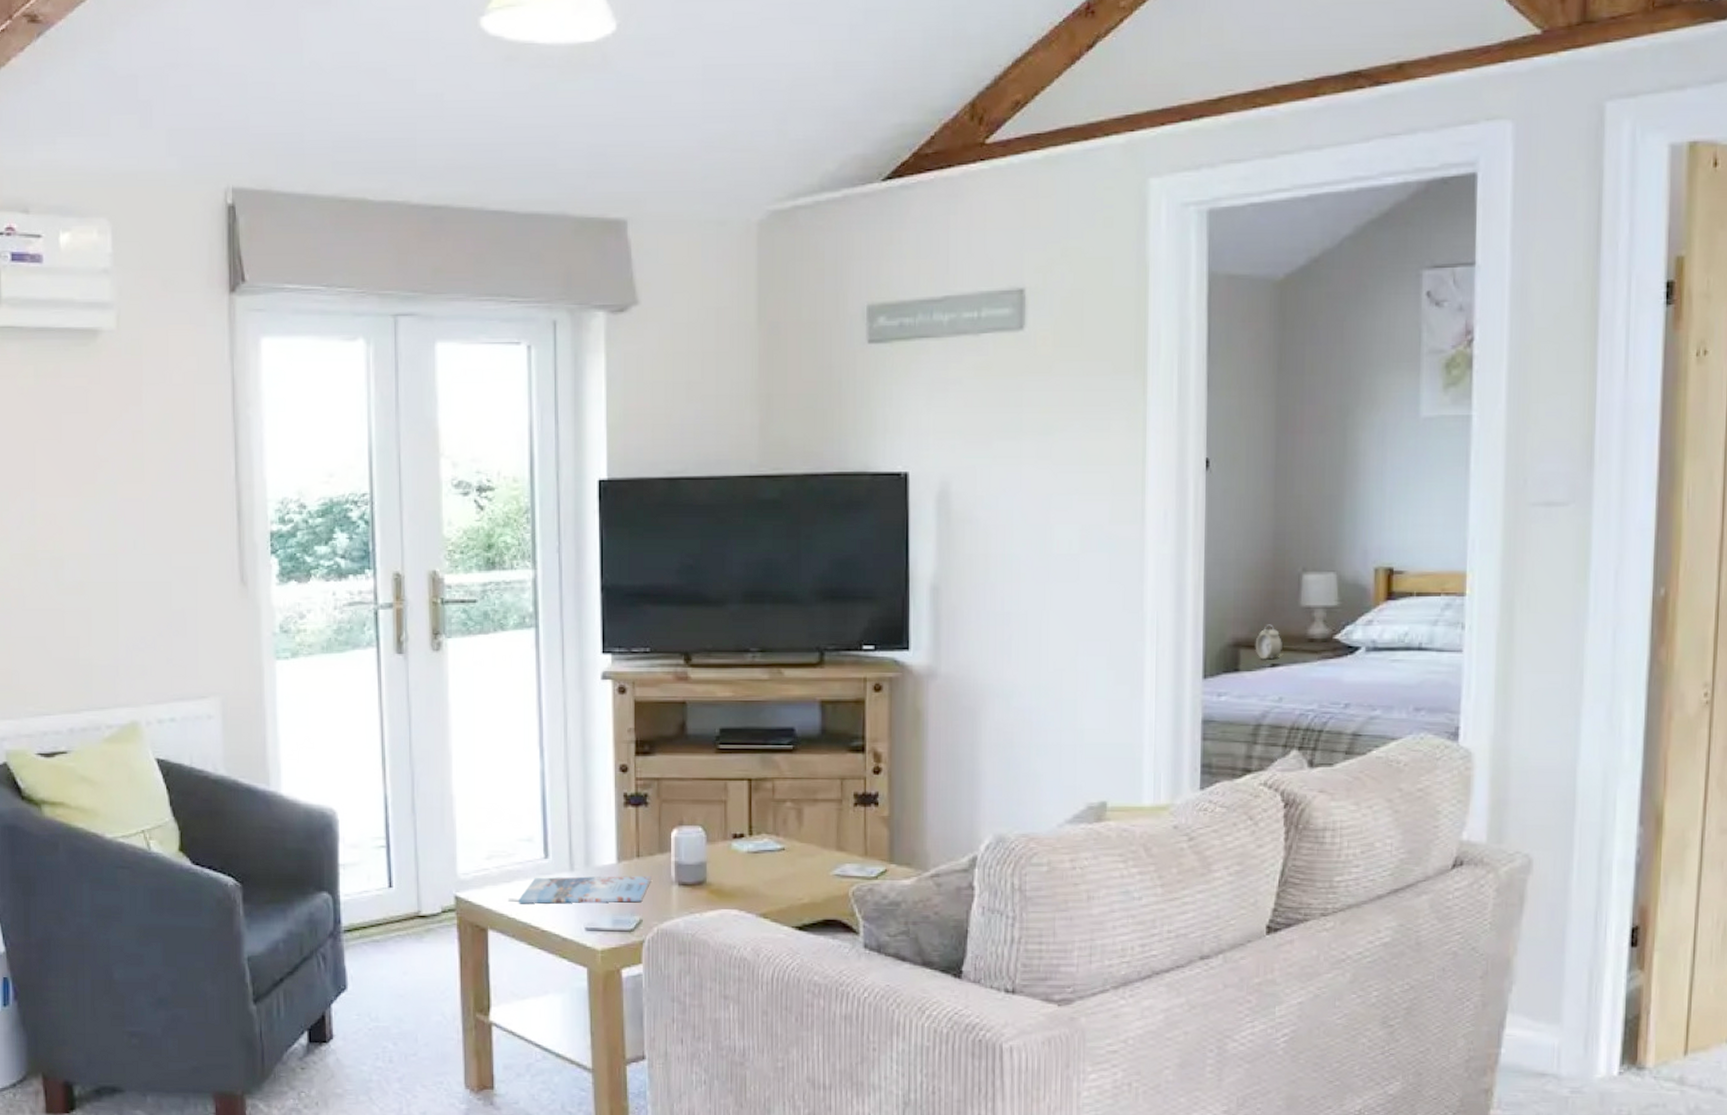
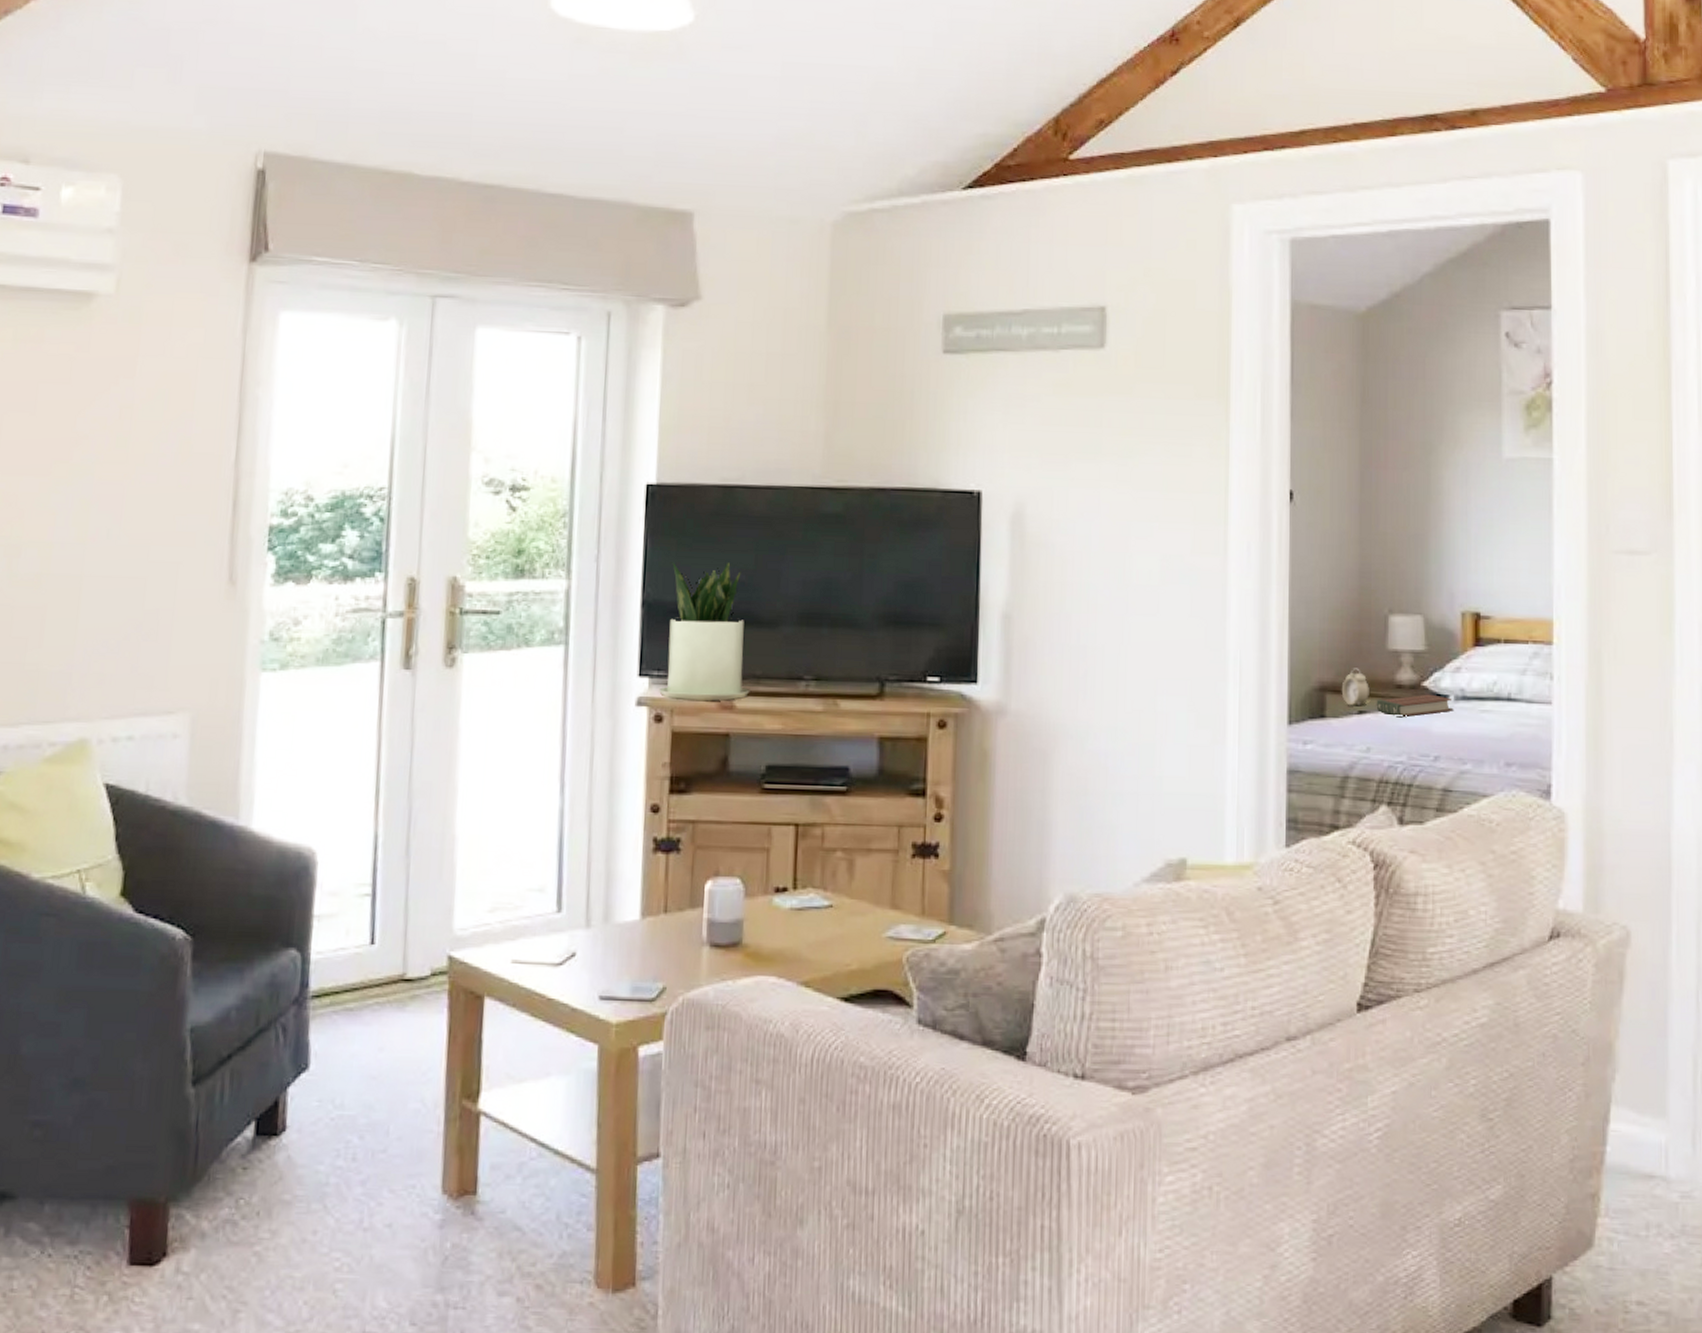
magazine: present [518,876,651,904] -> none [522,934,680,967]
planter: none [621,549,702,674] -> present [659,562,750,702]
book: none [1288,646,1365,669] -> present [1376,694,1454,718]

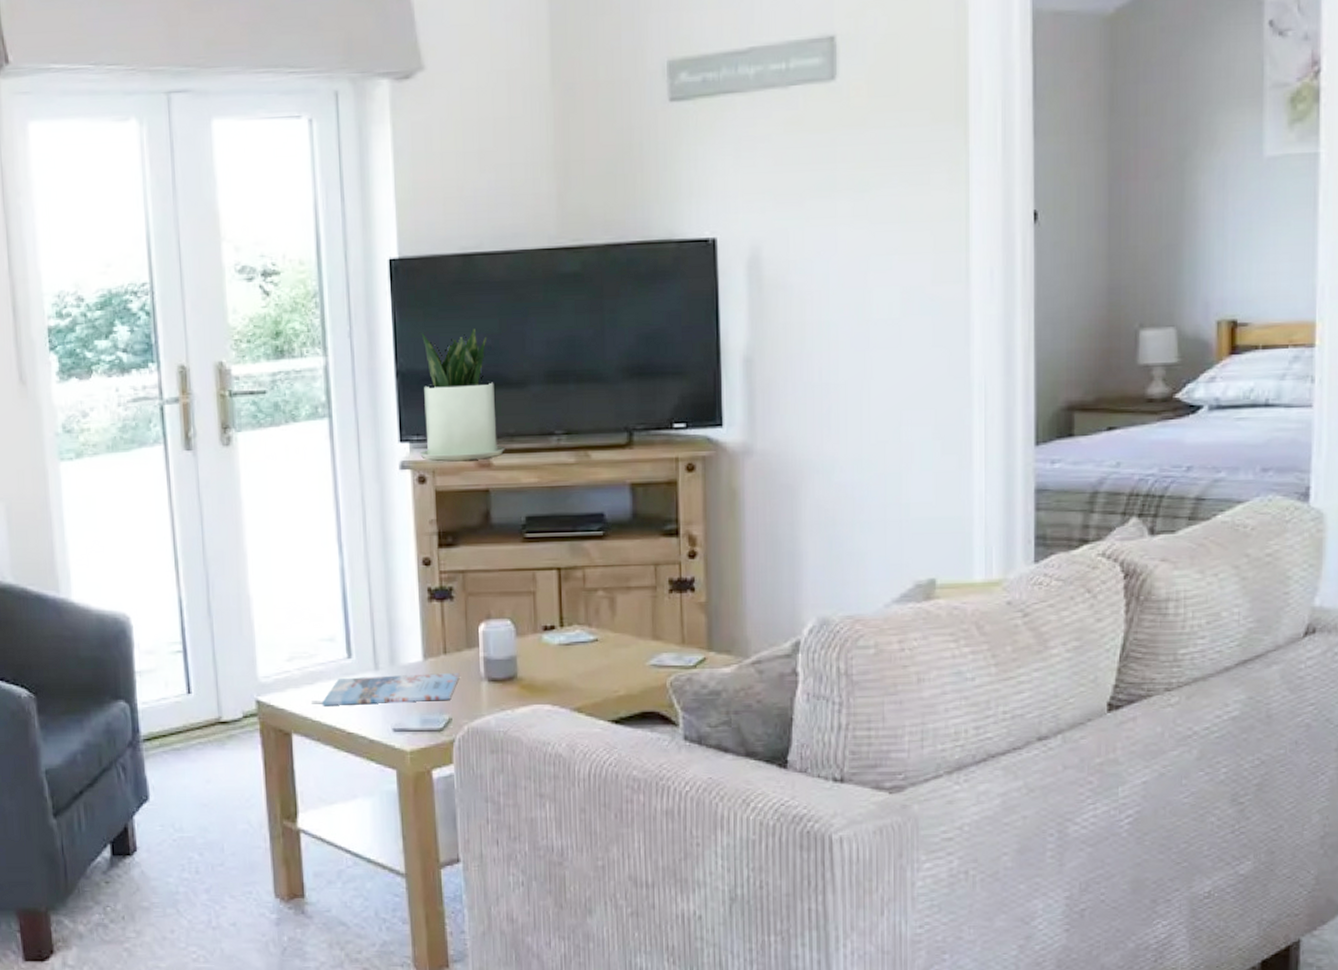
magazine: none [522,934,680,967] -> present [322,673,460,705]
alarm clock: present [1341,668,1369,706] -> none [1090,385,1119,423]
book: present [1376,694,1454,718] -> none [1126,405,1208,431]

